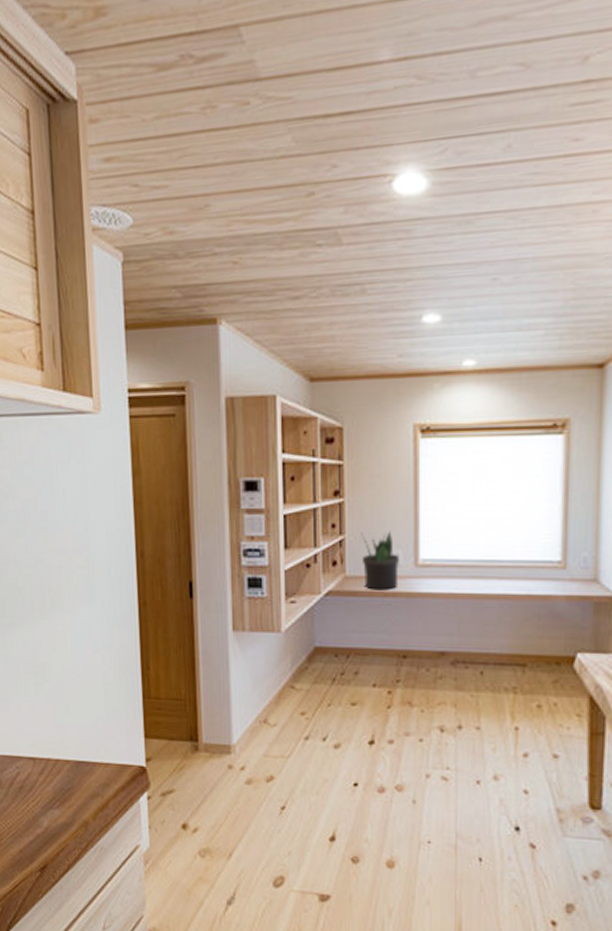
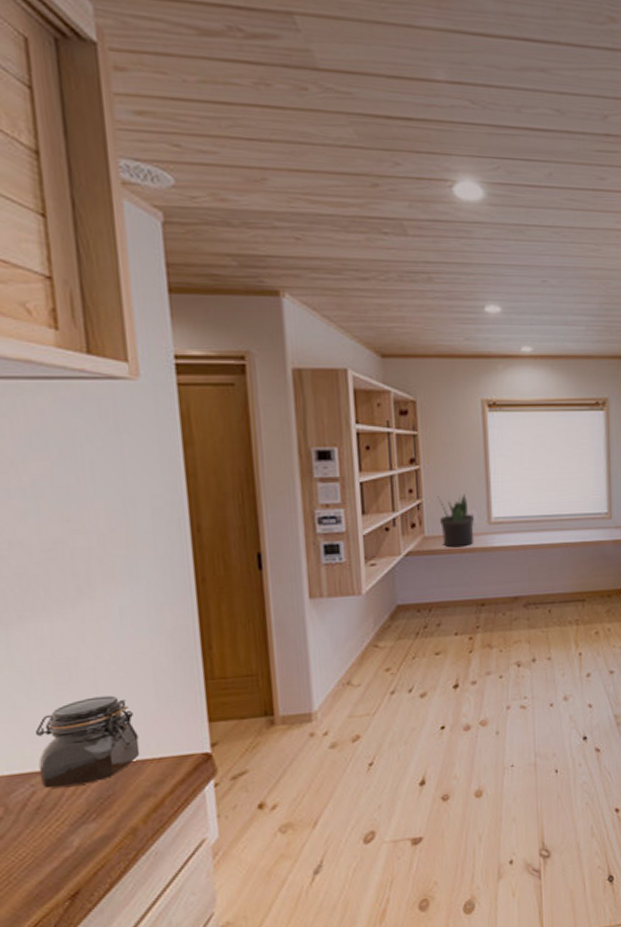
jar: none [20,699,92,775] -> present [35,695,140,789]

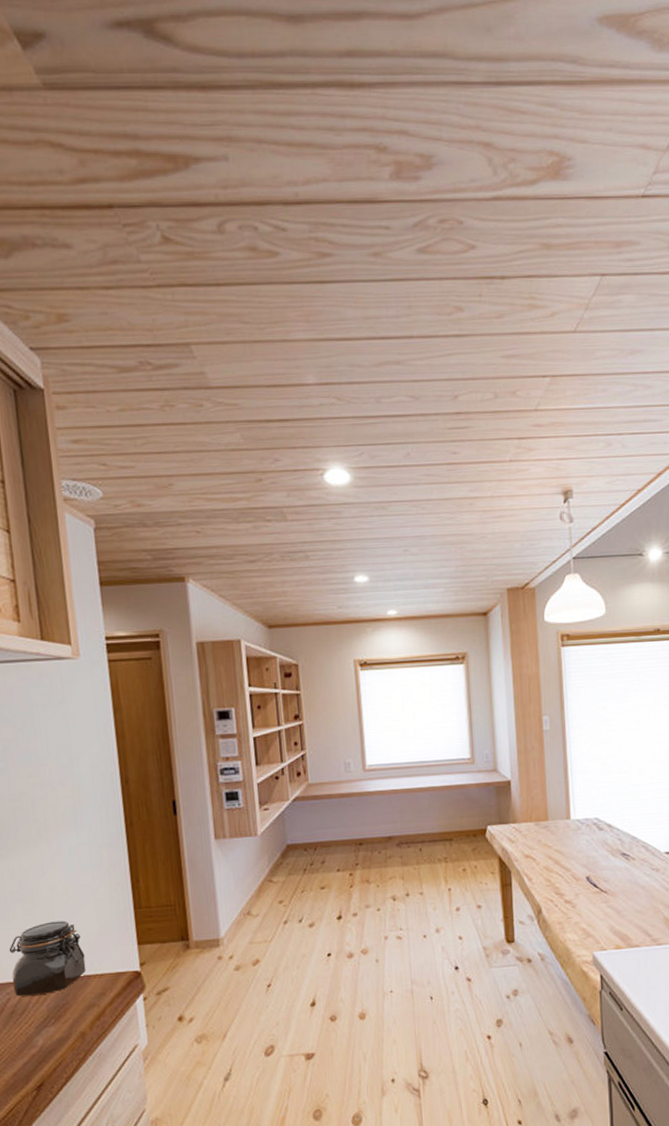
planter: present [437,493,475,548] -> none [319,744,352,793]

